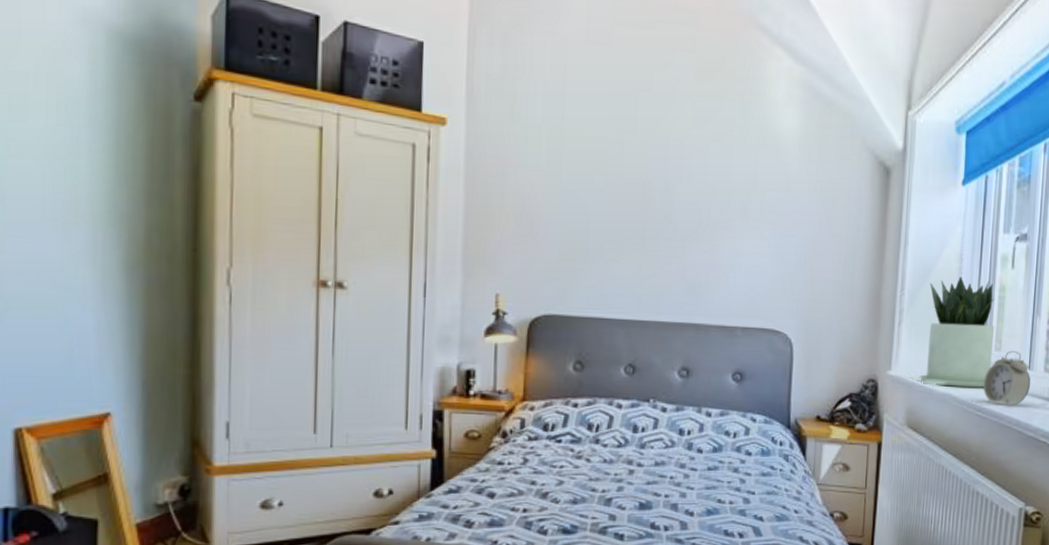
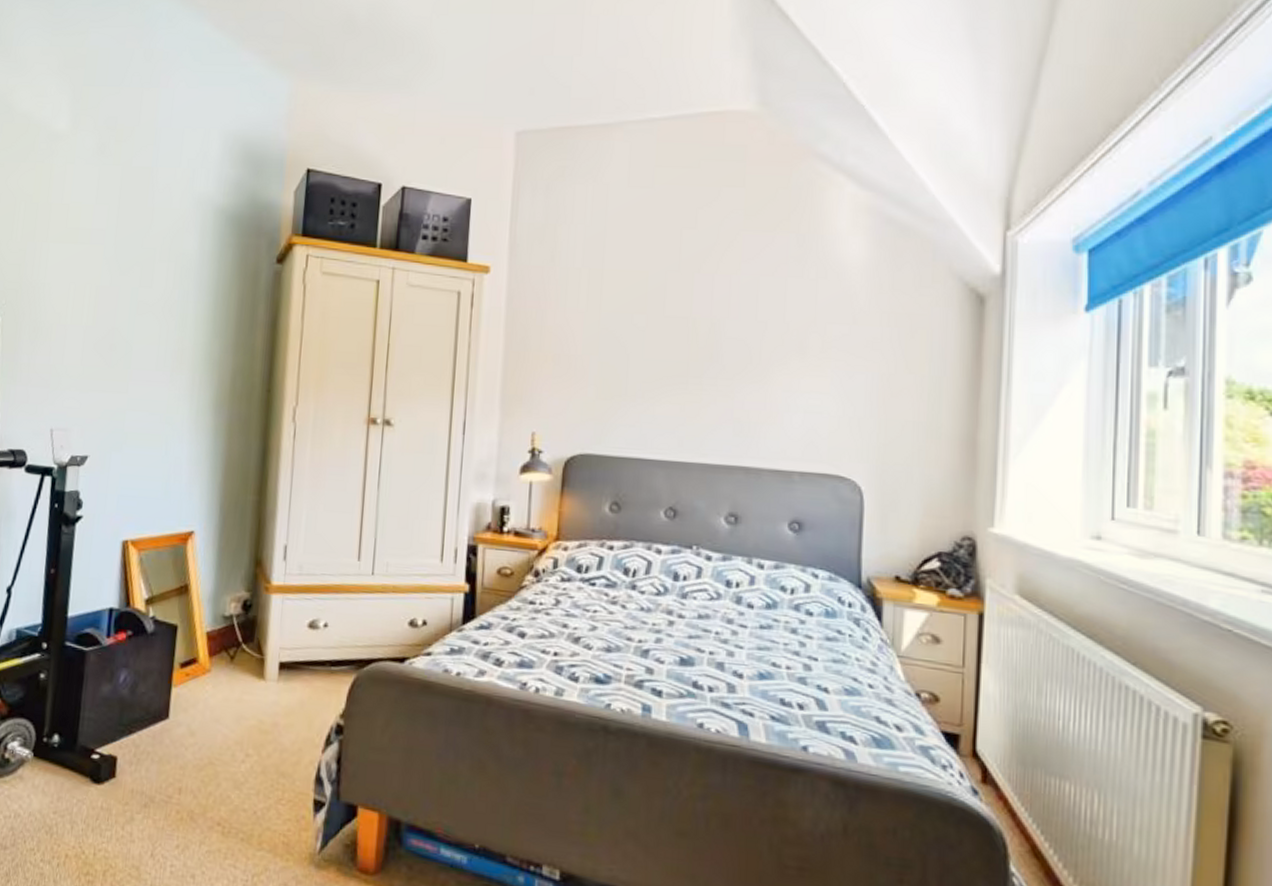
planter: present [919,277,995,388] -> none [1033,419,1142,555]
alarm clock: present [983,350,1031,406] -> none [1128,510,1202,580]

